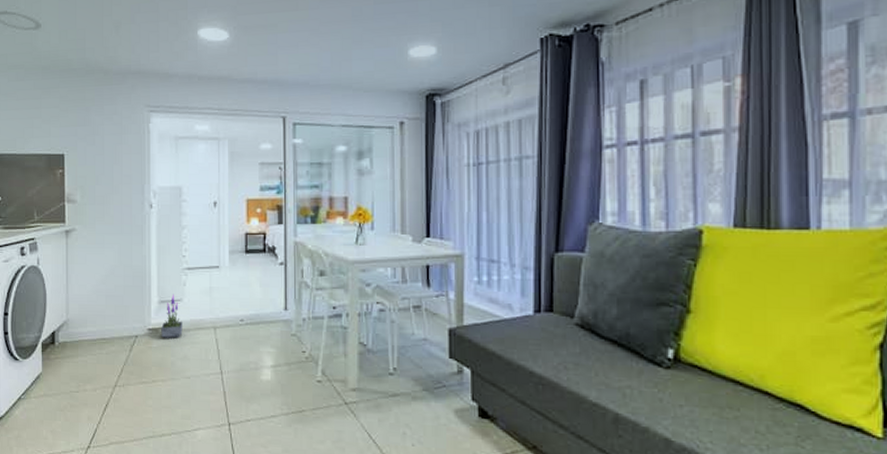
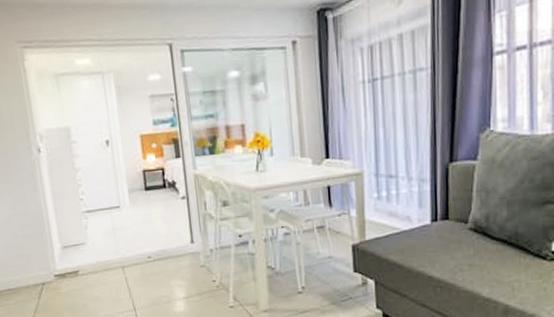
potted plant: present [161,294,183,339] -> none [68,238,91,284]

